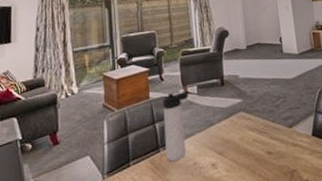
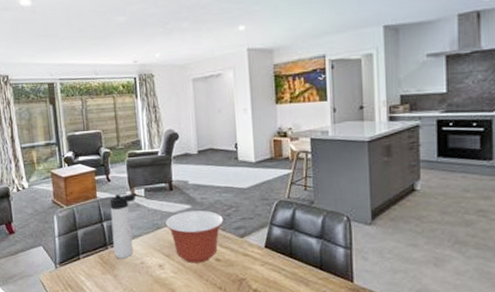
mixing bowl: none [217,103,273,159] -> present [165,210,224,263]

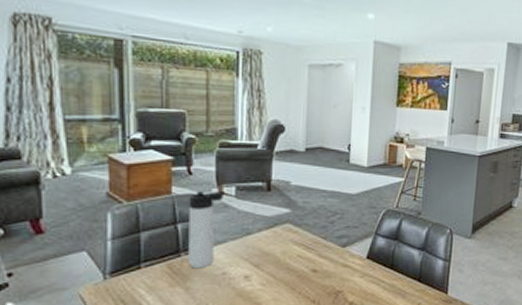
mixing bowl: present [165,210,224,263] -> none [257,216,326,274]

